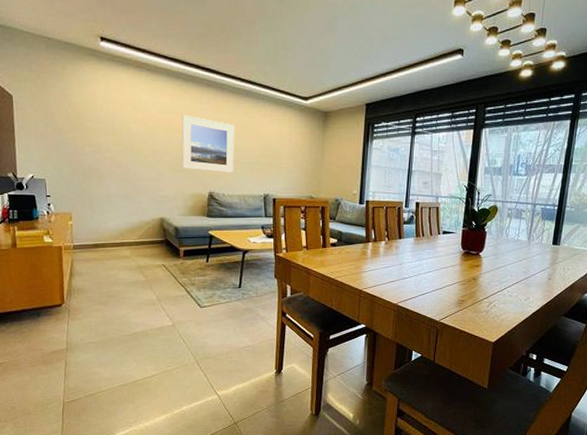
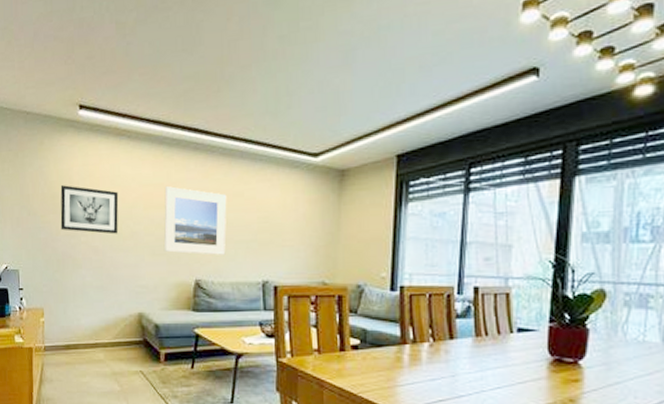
wall art: none [84,107,141,152] -> present [60,185,119,234]

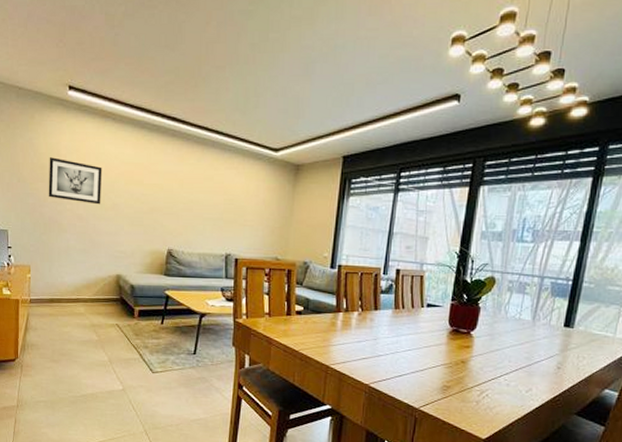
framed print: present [164,186,227,255] -> none [141,166,199,229]

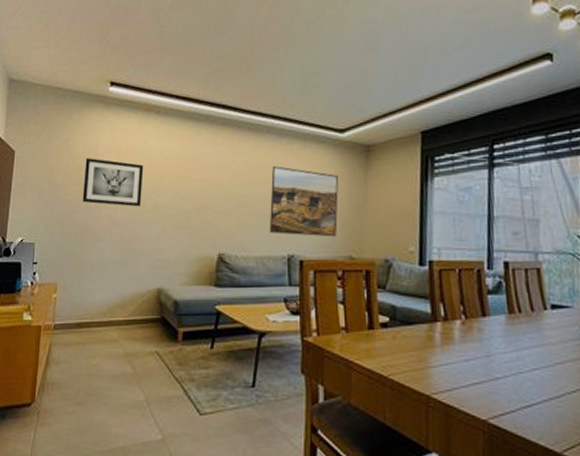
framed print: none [212,177,270,241] -> present [270,166,339,237]

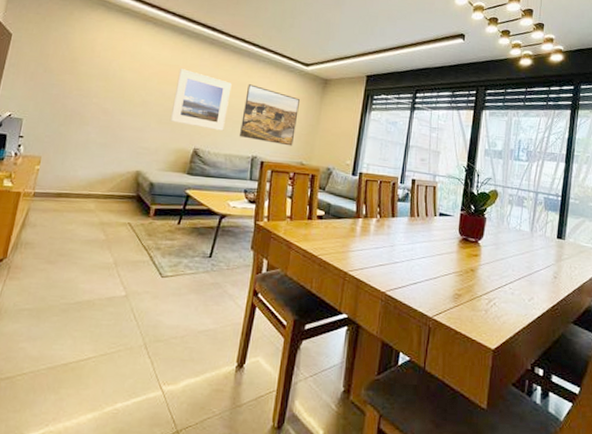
wall art: present [82,158,144,207] -> none [74,52,137,101]
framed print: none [187,160,253,229] -> present [170,69,232,131]

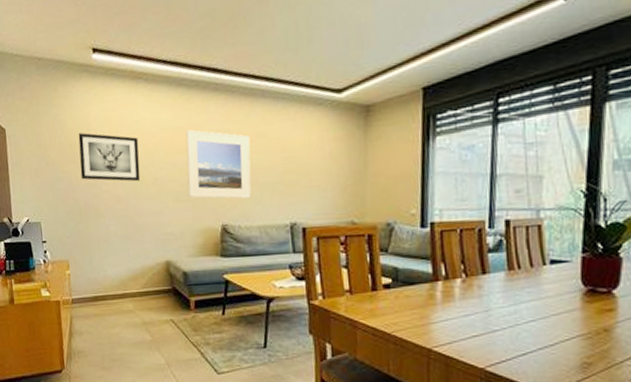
wall art: none [74,52,137,101] -> present [78,133,141,182]
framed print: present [240,84,300,146] -> none [269,132,339,204]

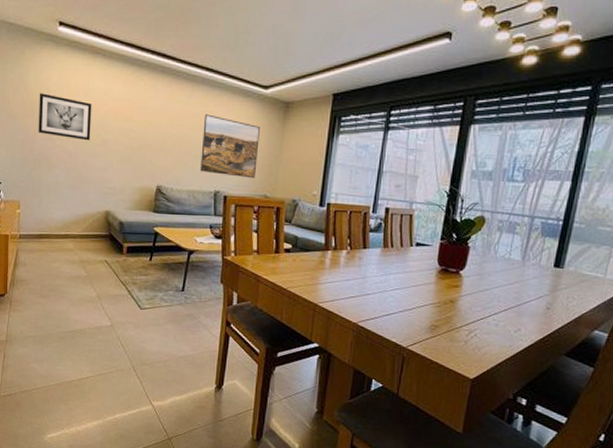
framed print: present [186,130,252,199] -> none [130,103,188,166]
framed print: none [269,132,339,204] -> present [201,114,260,179]

